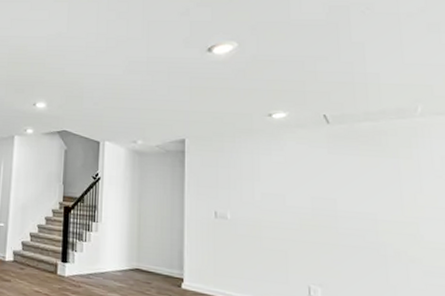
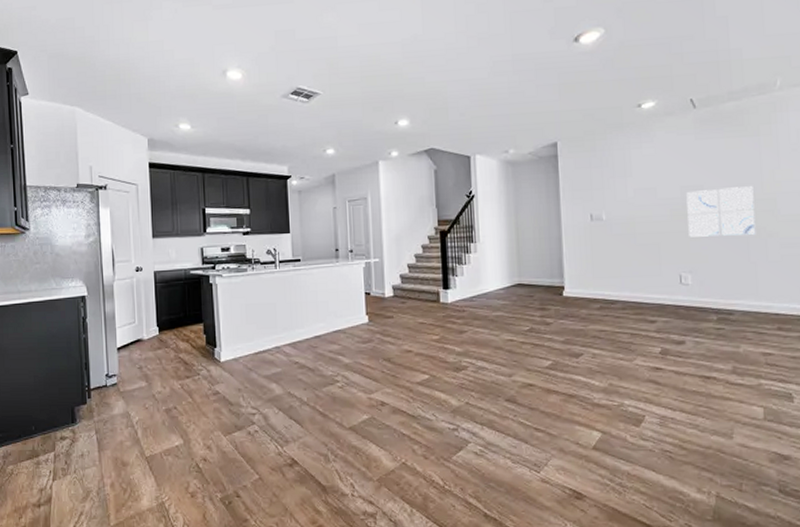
wall art: none [317,203,396,257] -> present [686,186,756,237]

